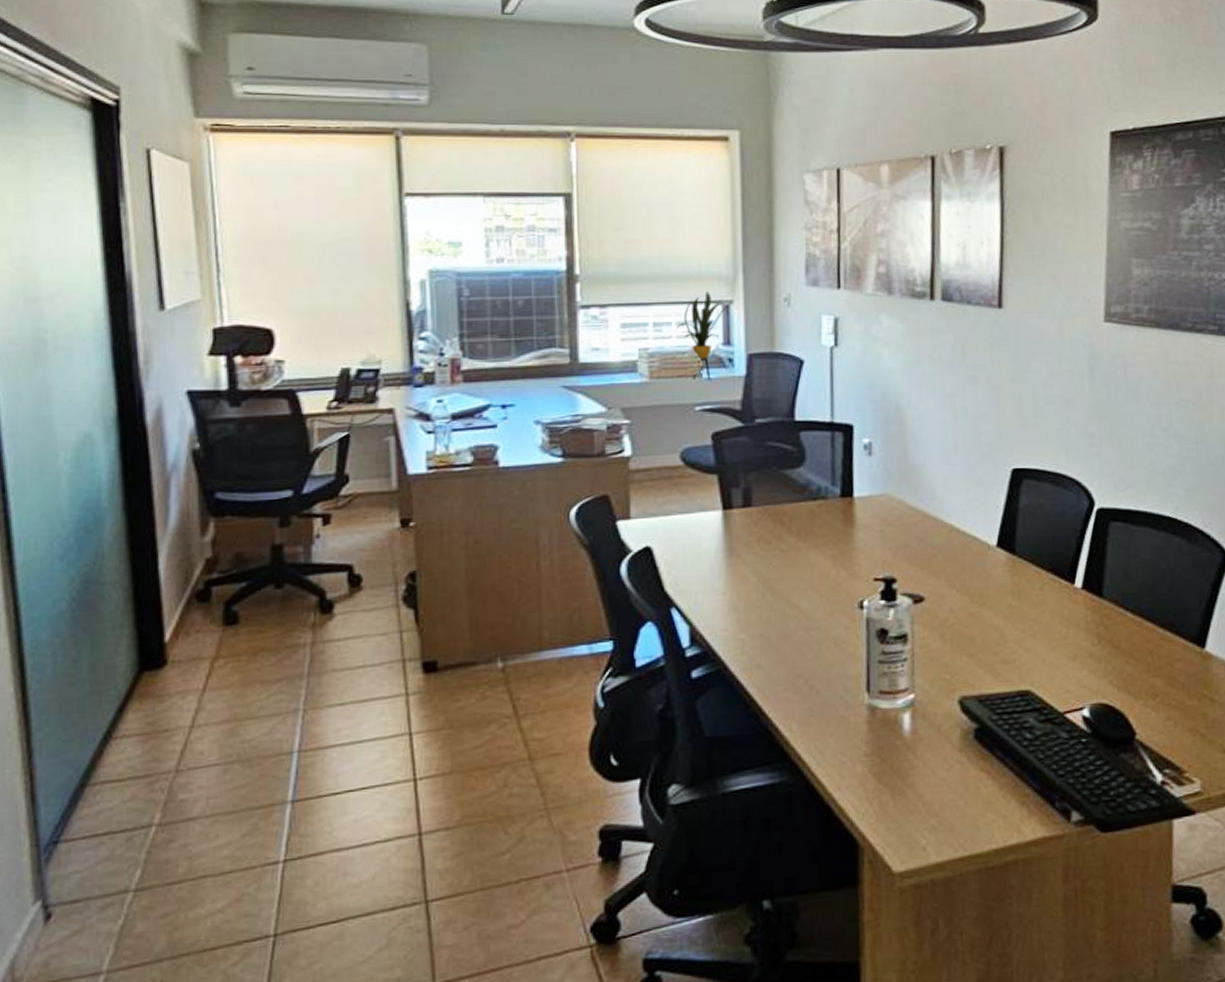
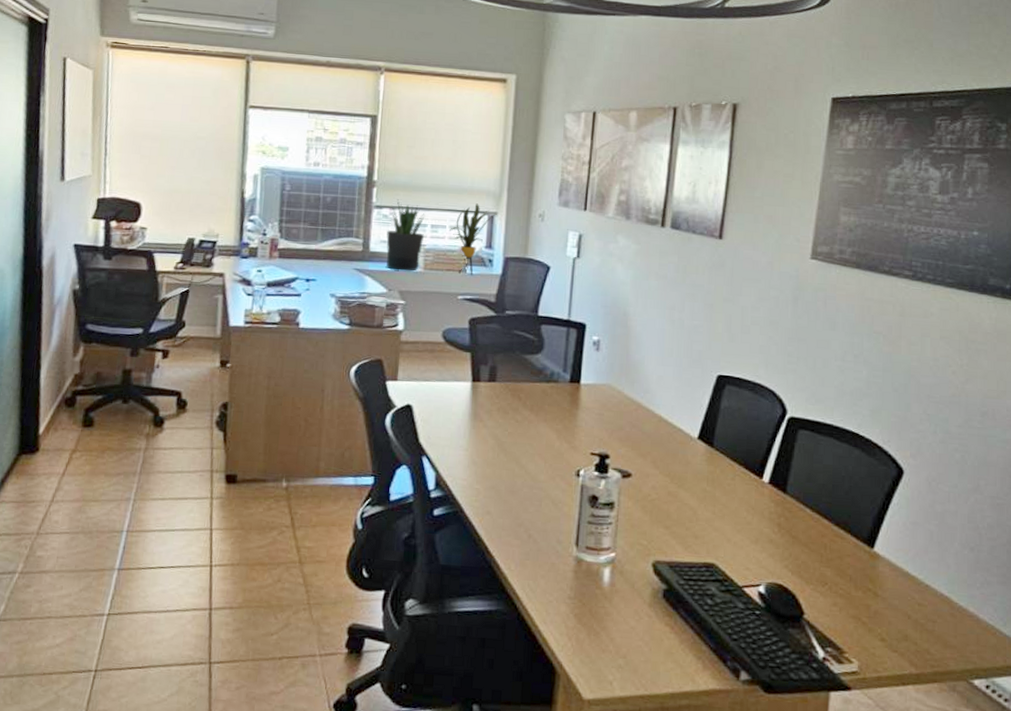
planter: none [598,295,645,383] -> present [386,199,425,271]

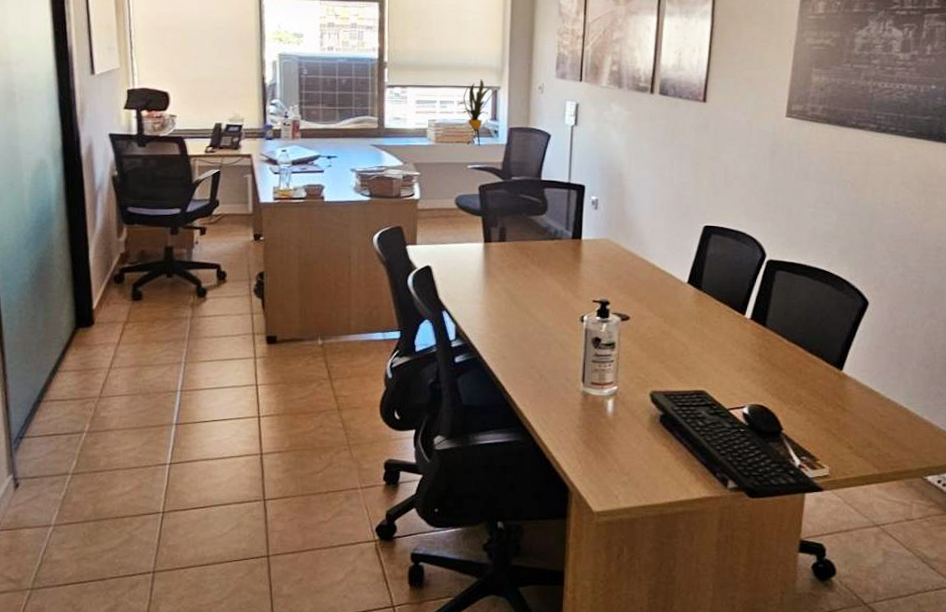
planter: present [386,199,425,271] -> none [399,78,434,145]

